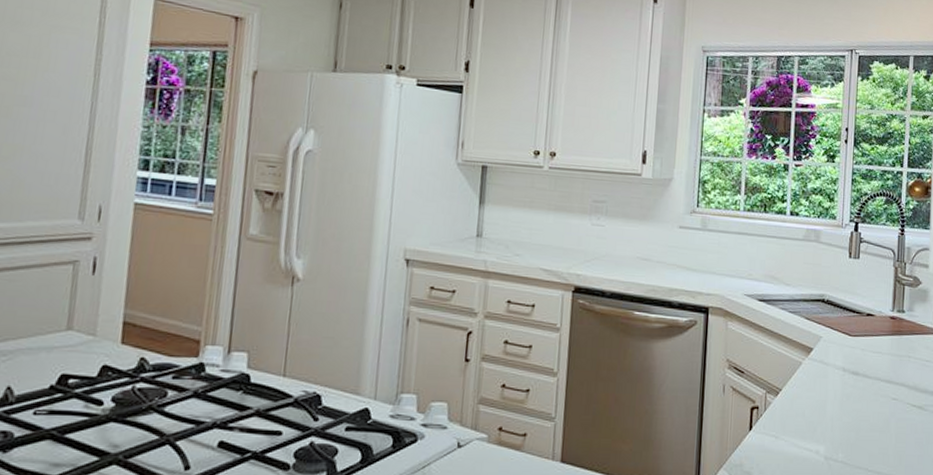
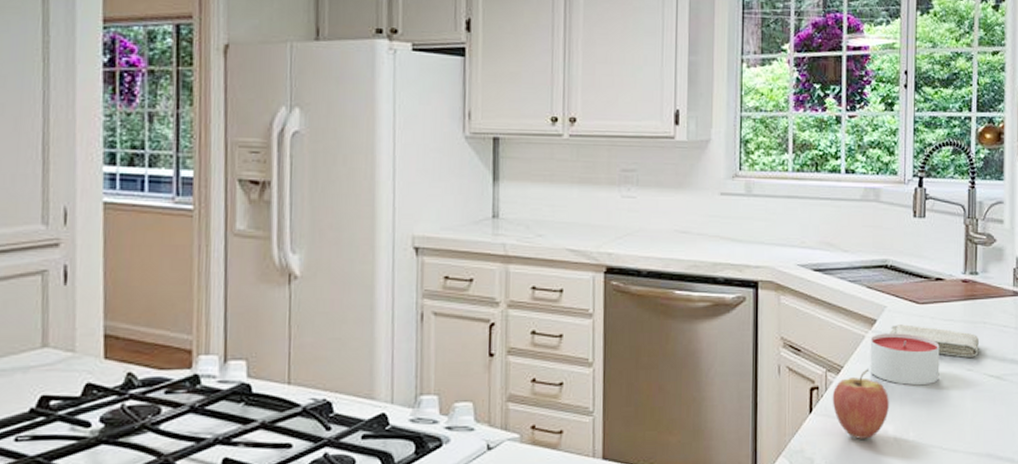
fruit: none [770,392,821,457] -> present [832,368,889,439]
candle: none [805,361,869,411] -> present [870,333,940,386]
washcloth: none [823,354,904,388] -> present [888,324,979,358]

